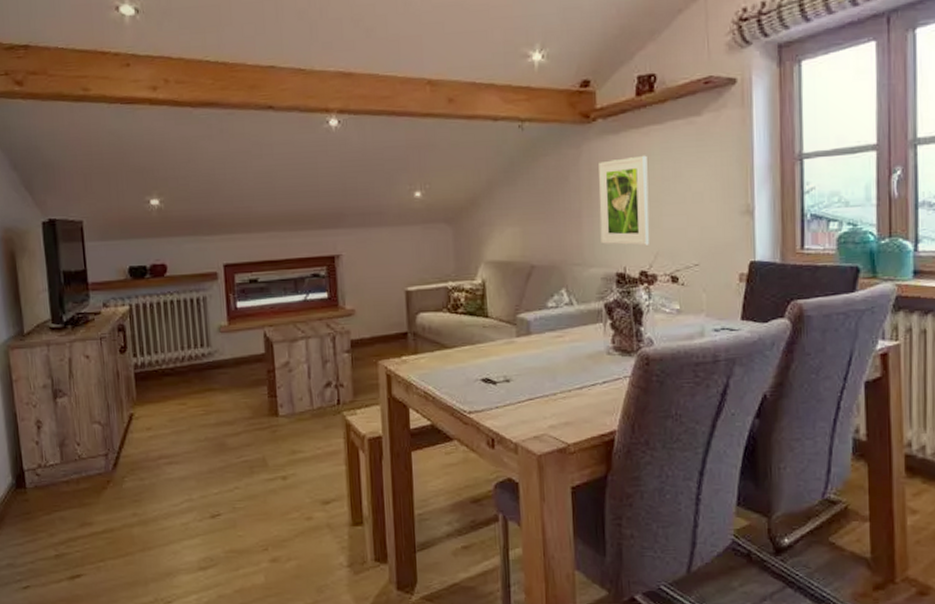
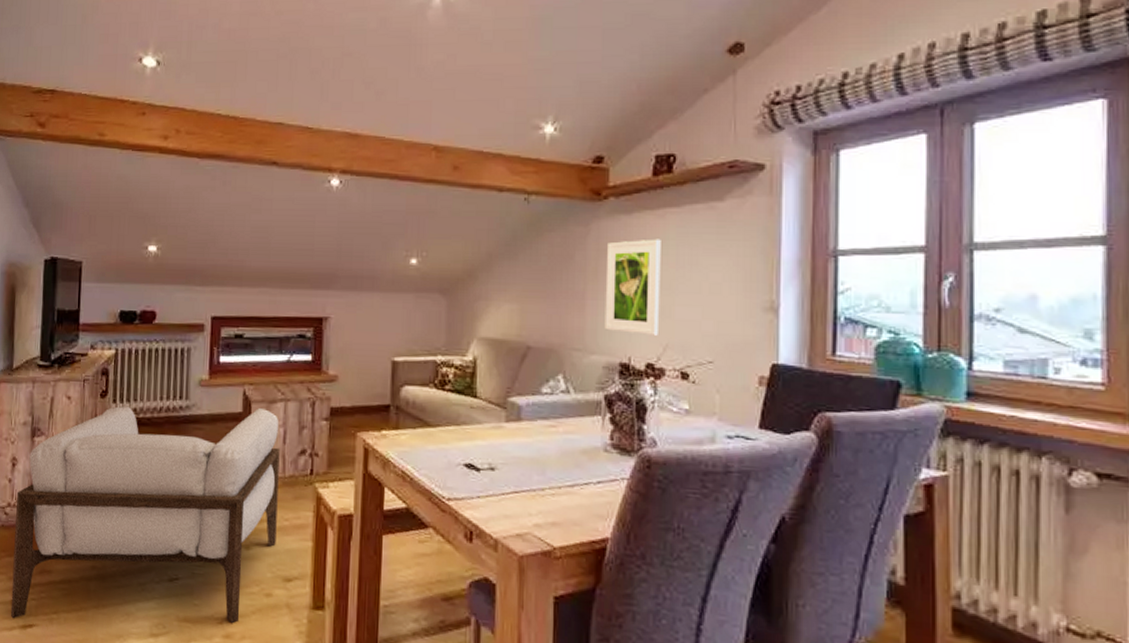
armchair: none [46,348,311,572] -> present [10,406,280,624]

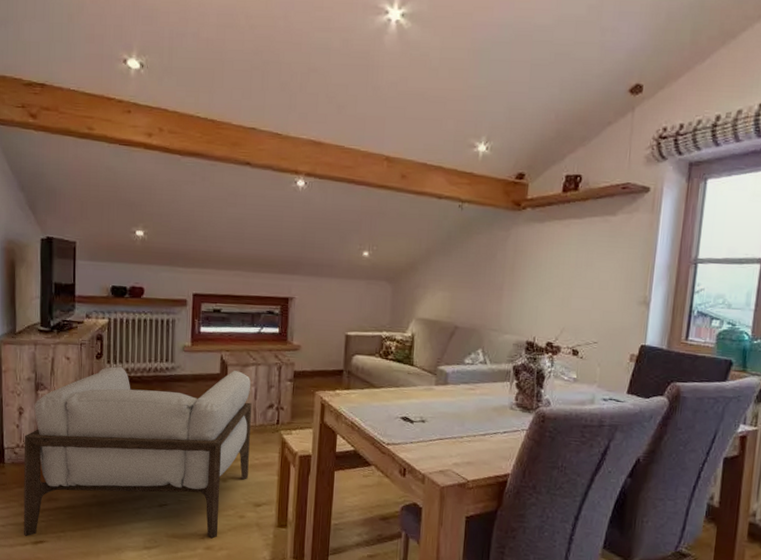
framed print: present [604,239,661,336] -> none [516,243,565,321]

